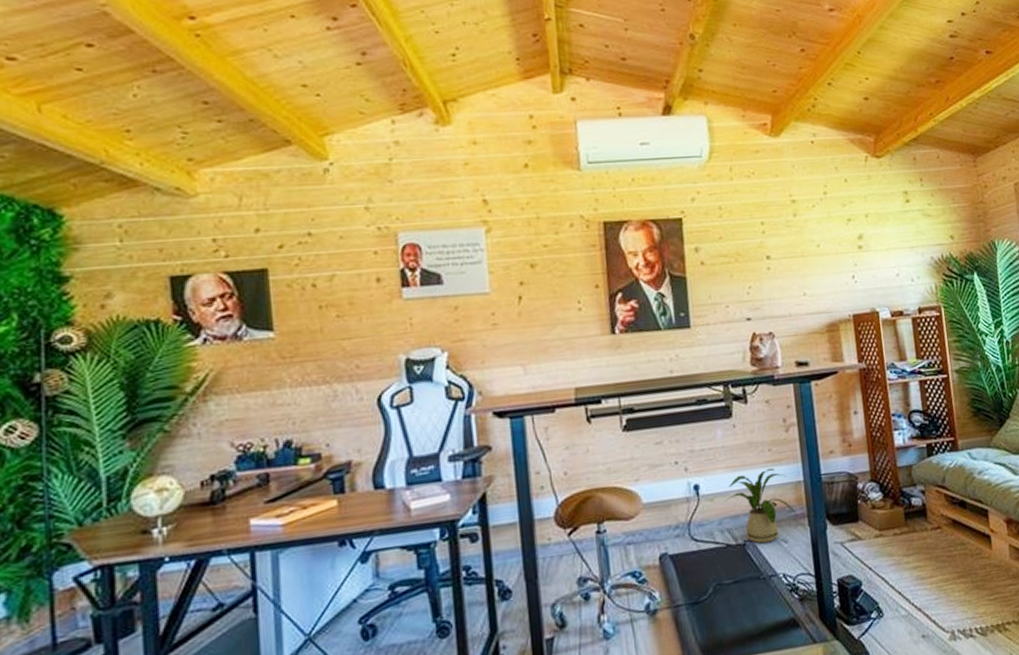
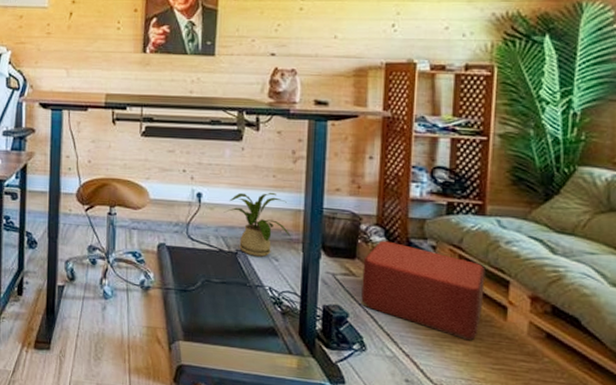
ottoman: none [865,495,972,578] -> present [361,240,486,340]

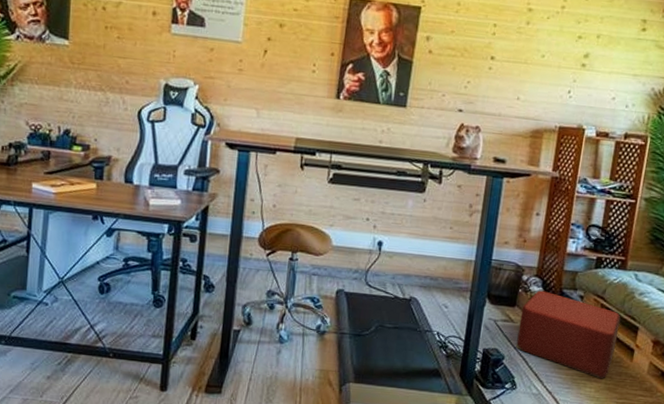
house plant: present [224,192,291,257] -> none [402,242,461,304]

